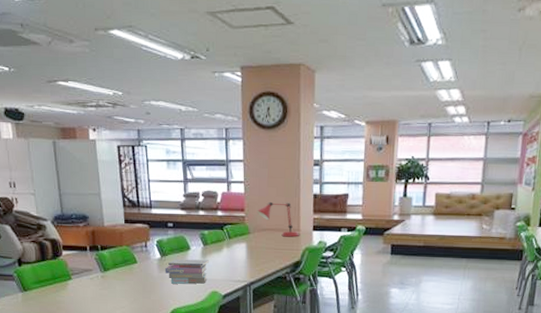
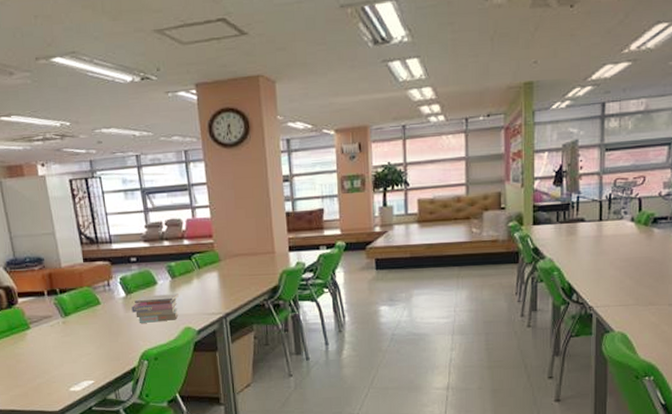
desk lamp: present [256,201,300,237] -> none [226,223,276,261]

